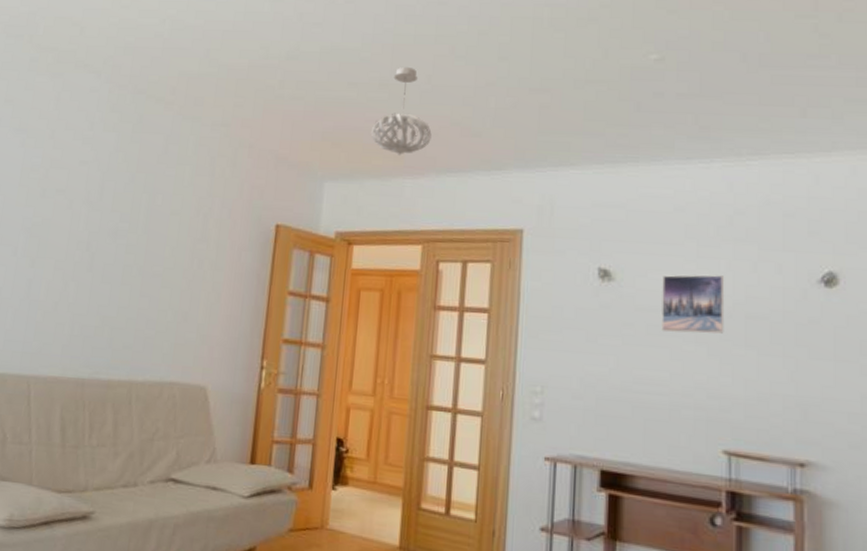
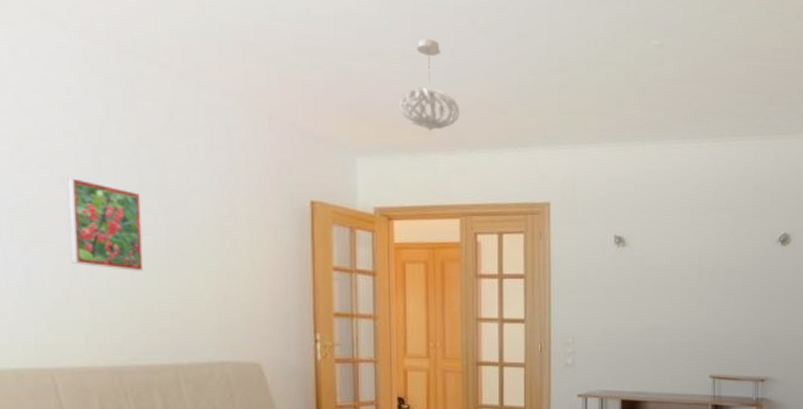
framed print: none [64,201,130,288] -> present [67,177,144,271]
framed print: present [661,274,725,334] -> none [664,238,711,287]

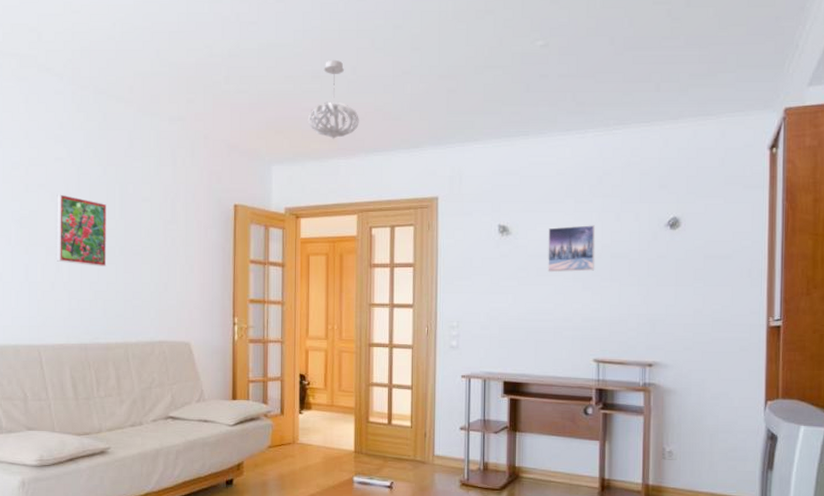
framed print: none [664,238,711,287] -> present [548,225,596,272]

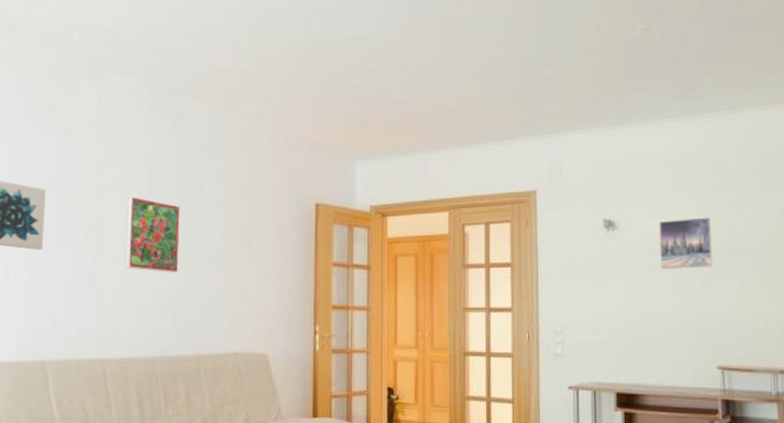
pendant light: present [307,59,359,139] -> none [394,50,449,132]

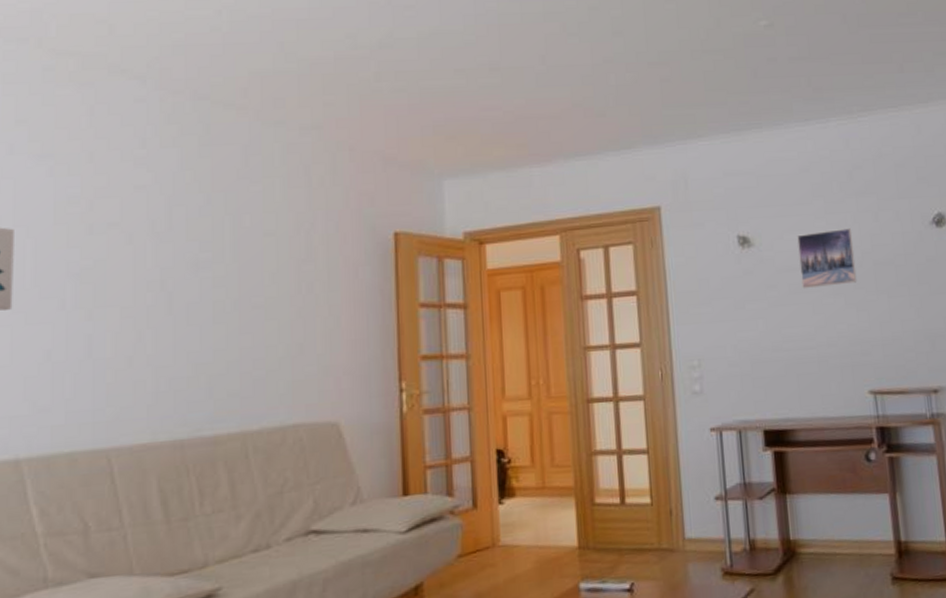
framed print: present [125,197,180,273] -> none [137,234,213,329]

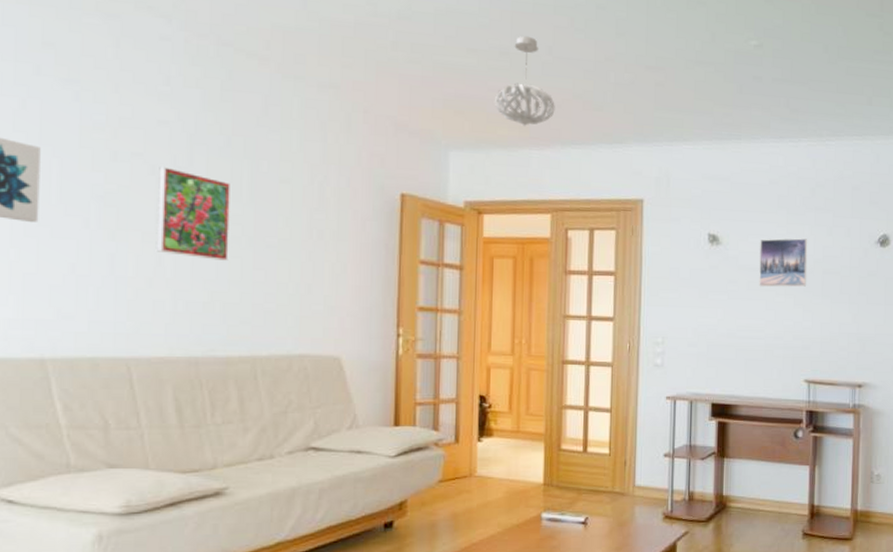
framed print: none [137,234,213,329] -> present [157,166,230,261]
pendant light: none [487,48,554,143] -> present [494,35,555,126]

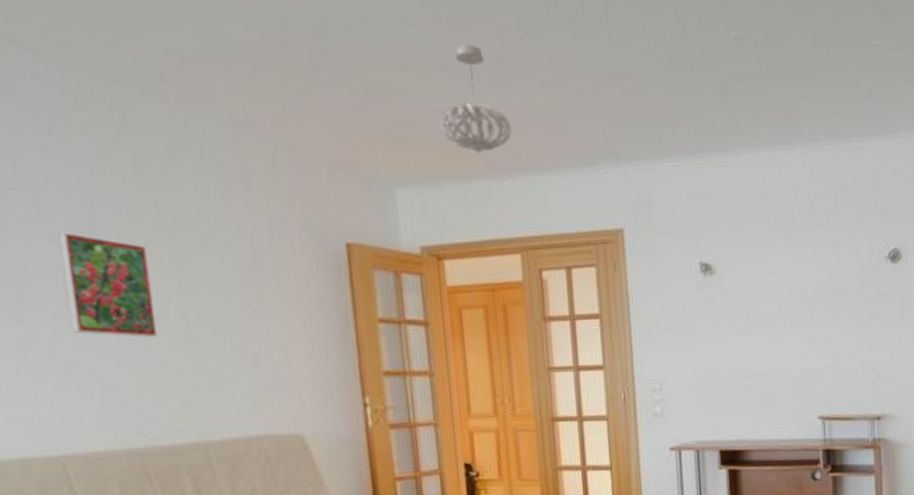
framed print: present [759,238,808,287] -> none [758,260,813,317]

